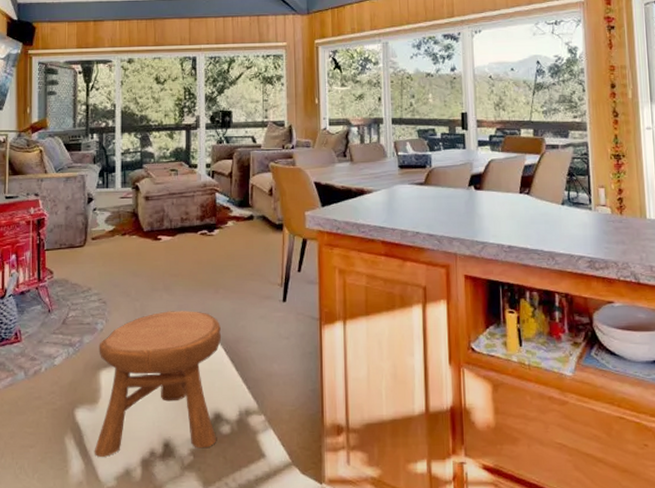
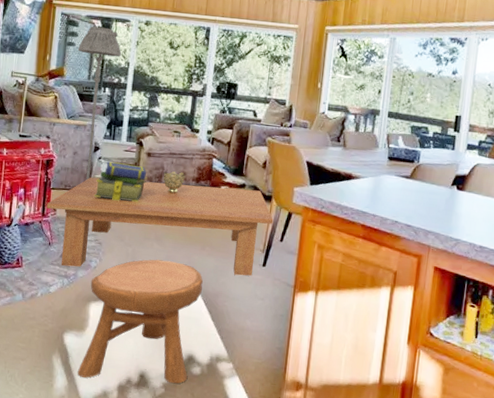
coffee table: none [42,220,288,333] -> present [46,177,274,276]
floor lamp: none [59,71,107,236] -> present [77,26,122,181]
stack of books: none [93,211,148,253] -> present [94,161,148,202]
decorative bowl: none [164,212,189,237] -> present [163,171,186,194]

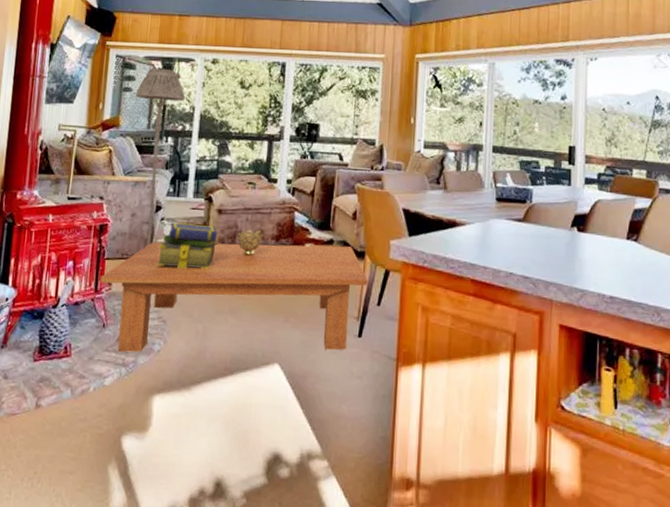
stool: present [77,259,203,384] -> none [138,336,289,492]

